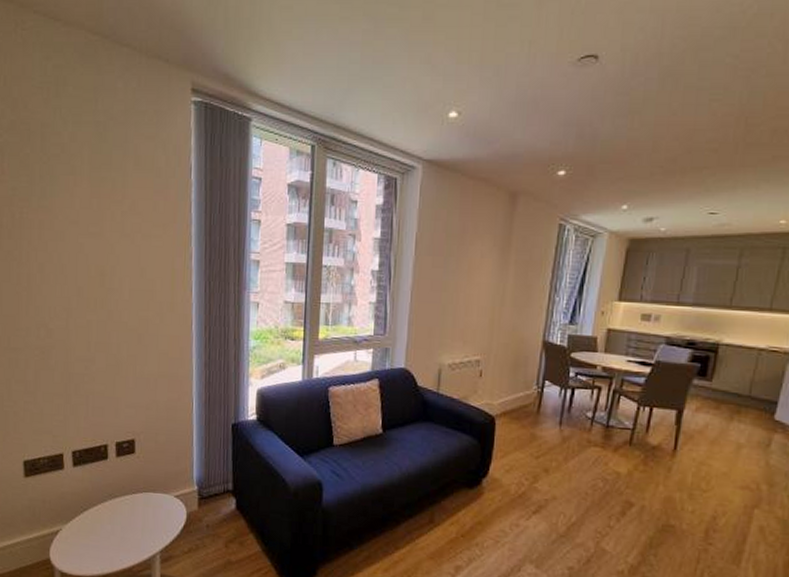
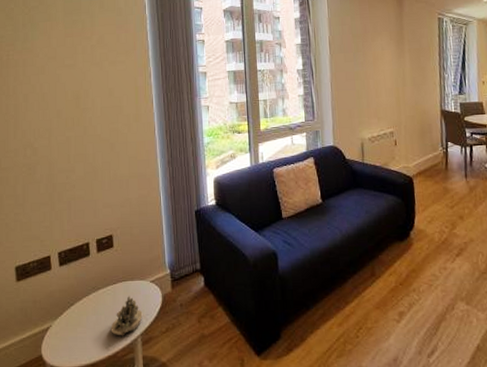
succulent planter: none [127,509,164,551] -> present [111,296,143,336]

